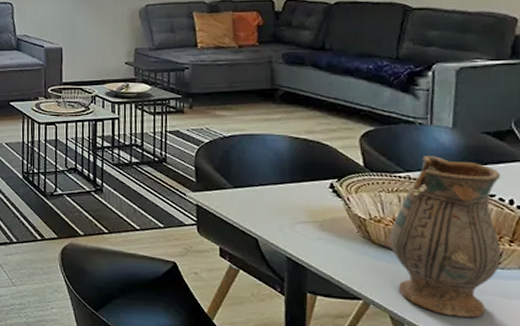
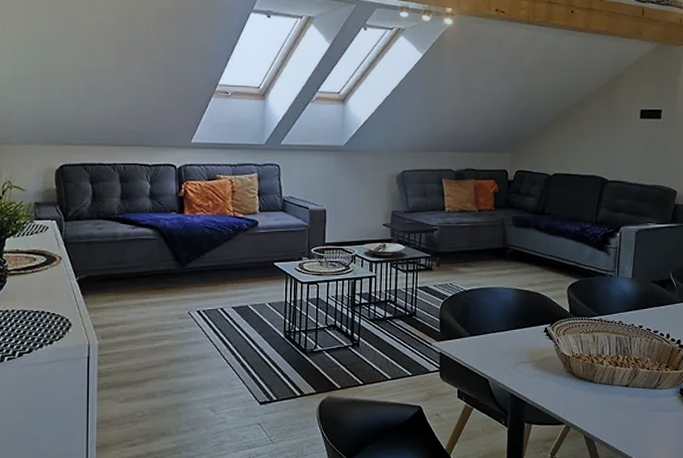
ceramic pitcher: present [390,156,502,318] -> none [586,302,662,431]

